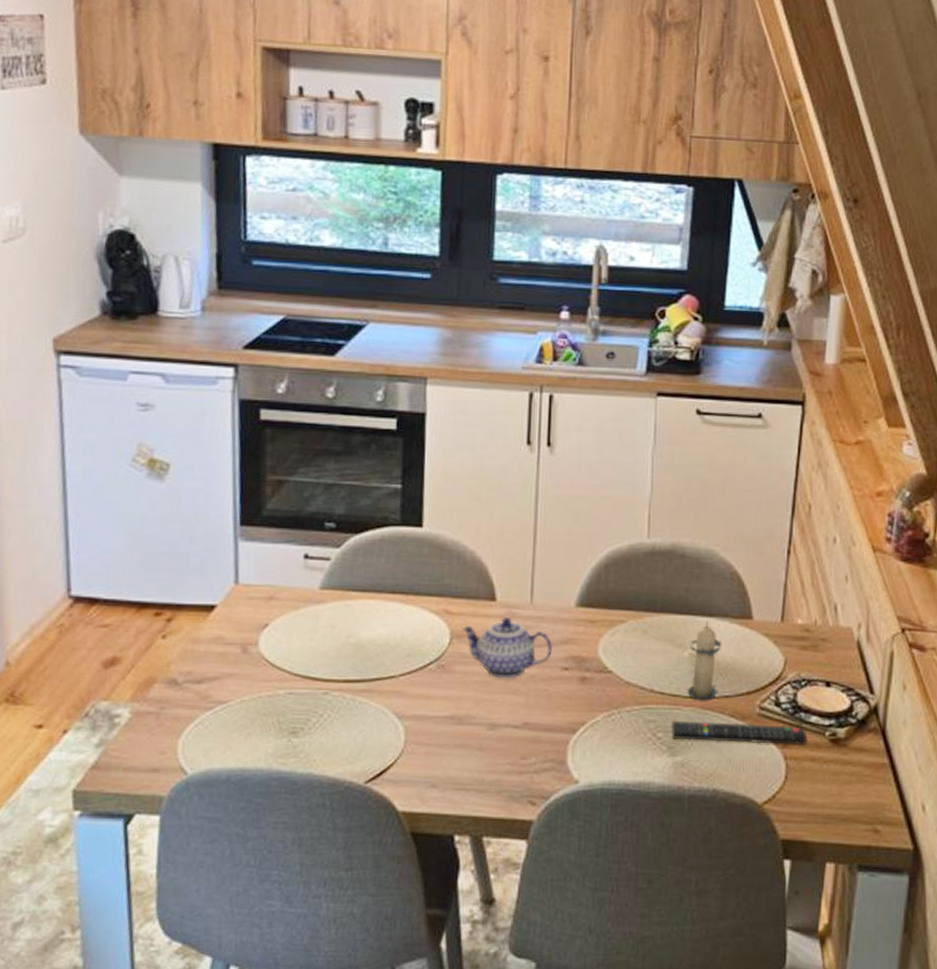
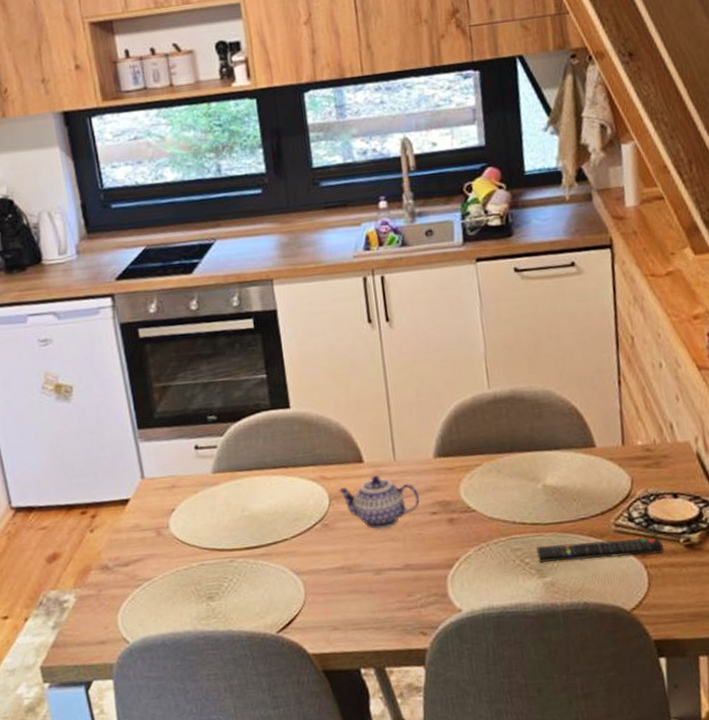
candle: present [687,621,722,701] -> none [541,454,575,526]

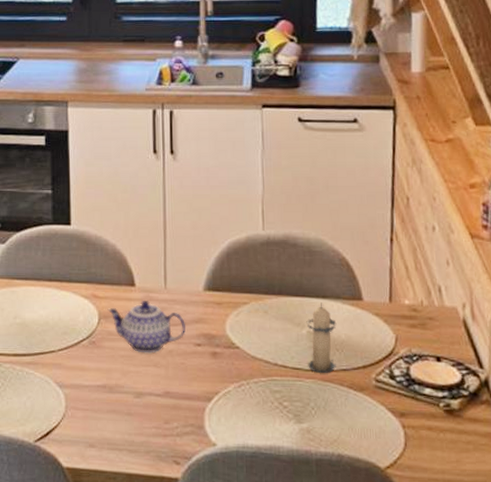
remote control: present [536,537,663,564] -> none [295,391,422,415]
candle: none [541,454,575,526] -> present [306,302,337,374]

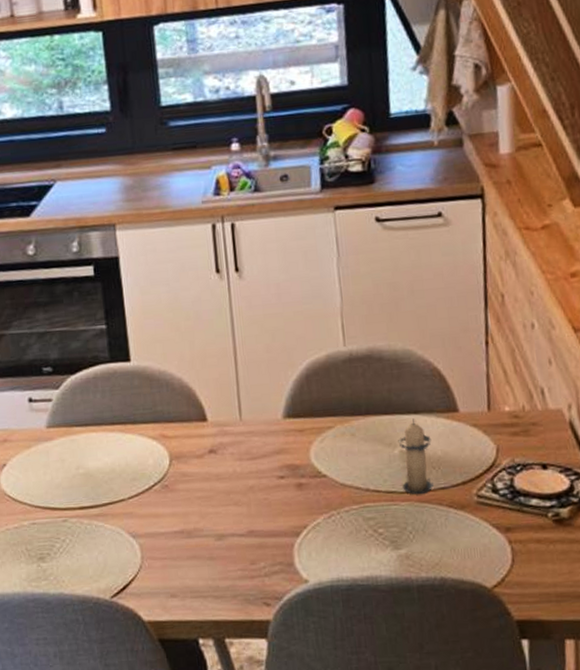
teapot: present [107,301,186,354] -> none [178,435,267,493]

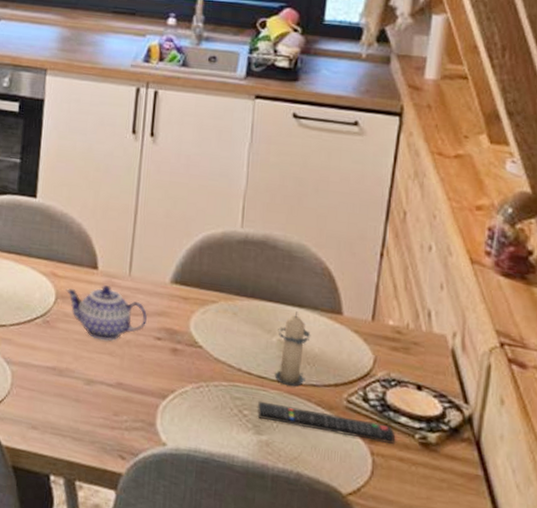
teapot: none [178,435,267,493] -> present [66,285,148,341]
remote control: none [390,510,529,534] -> present [257,400,395,444]

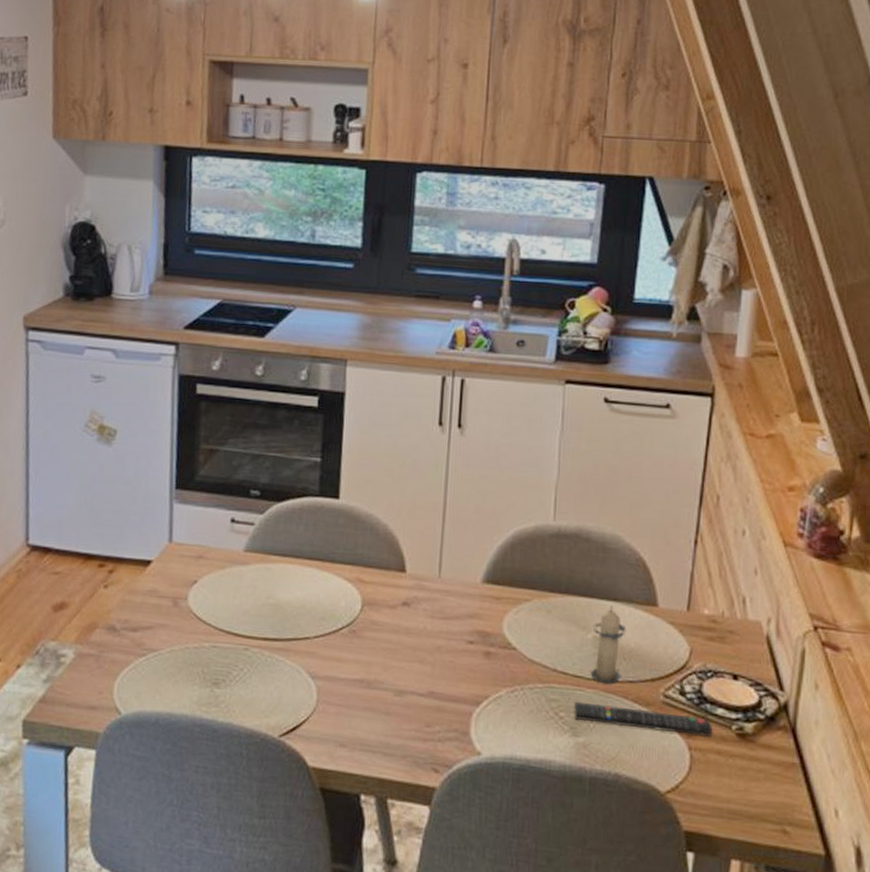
teapot: present [66,285,148,341] -> none [372,589,459,648]

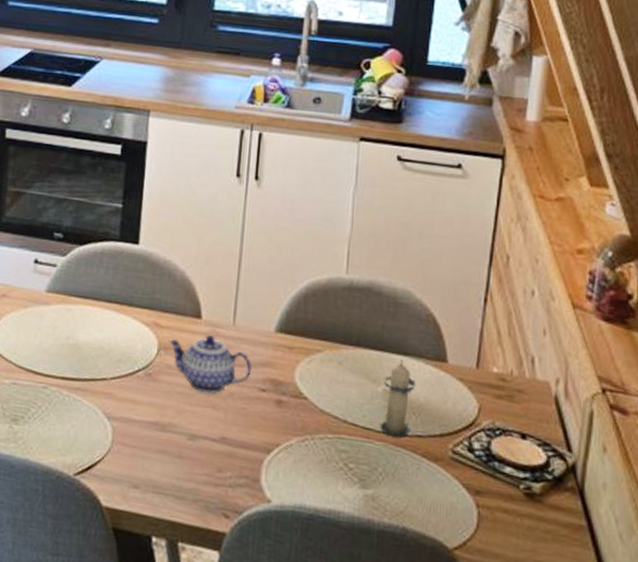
teapot: none [372,589,459,648] -> present [168,335,252,394]
remote control: present [573,701,712,737] -> none [362,453,500,495]

